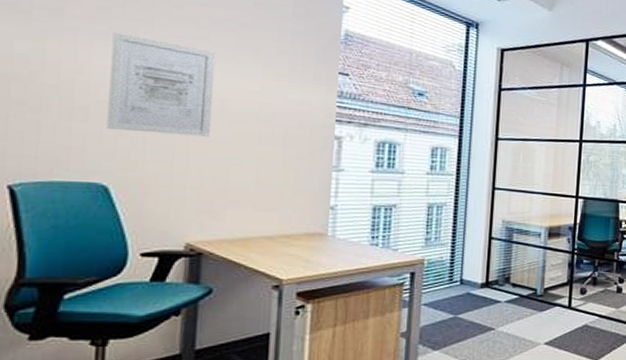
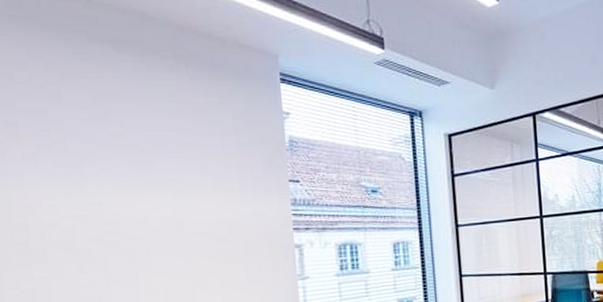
wall art: present [107,32,216,137] -> none [58,169,171,267]

